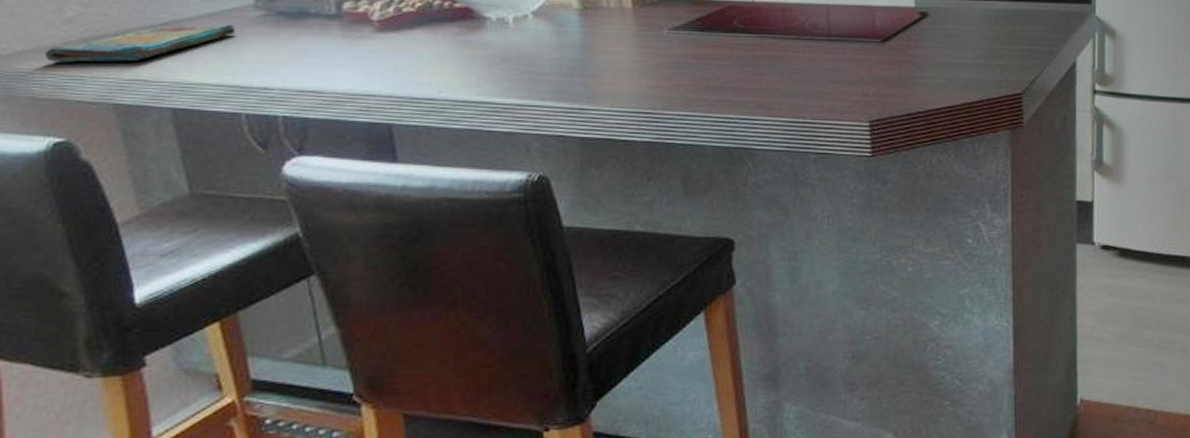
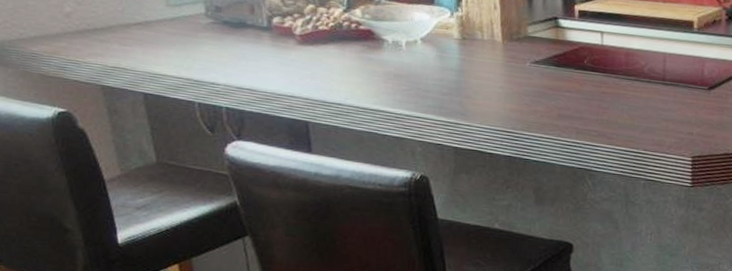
dish towel: present [44,24,236,63] -> none [50,25,191,52]

